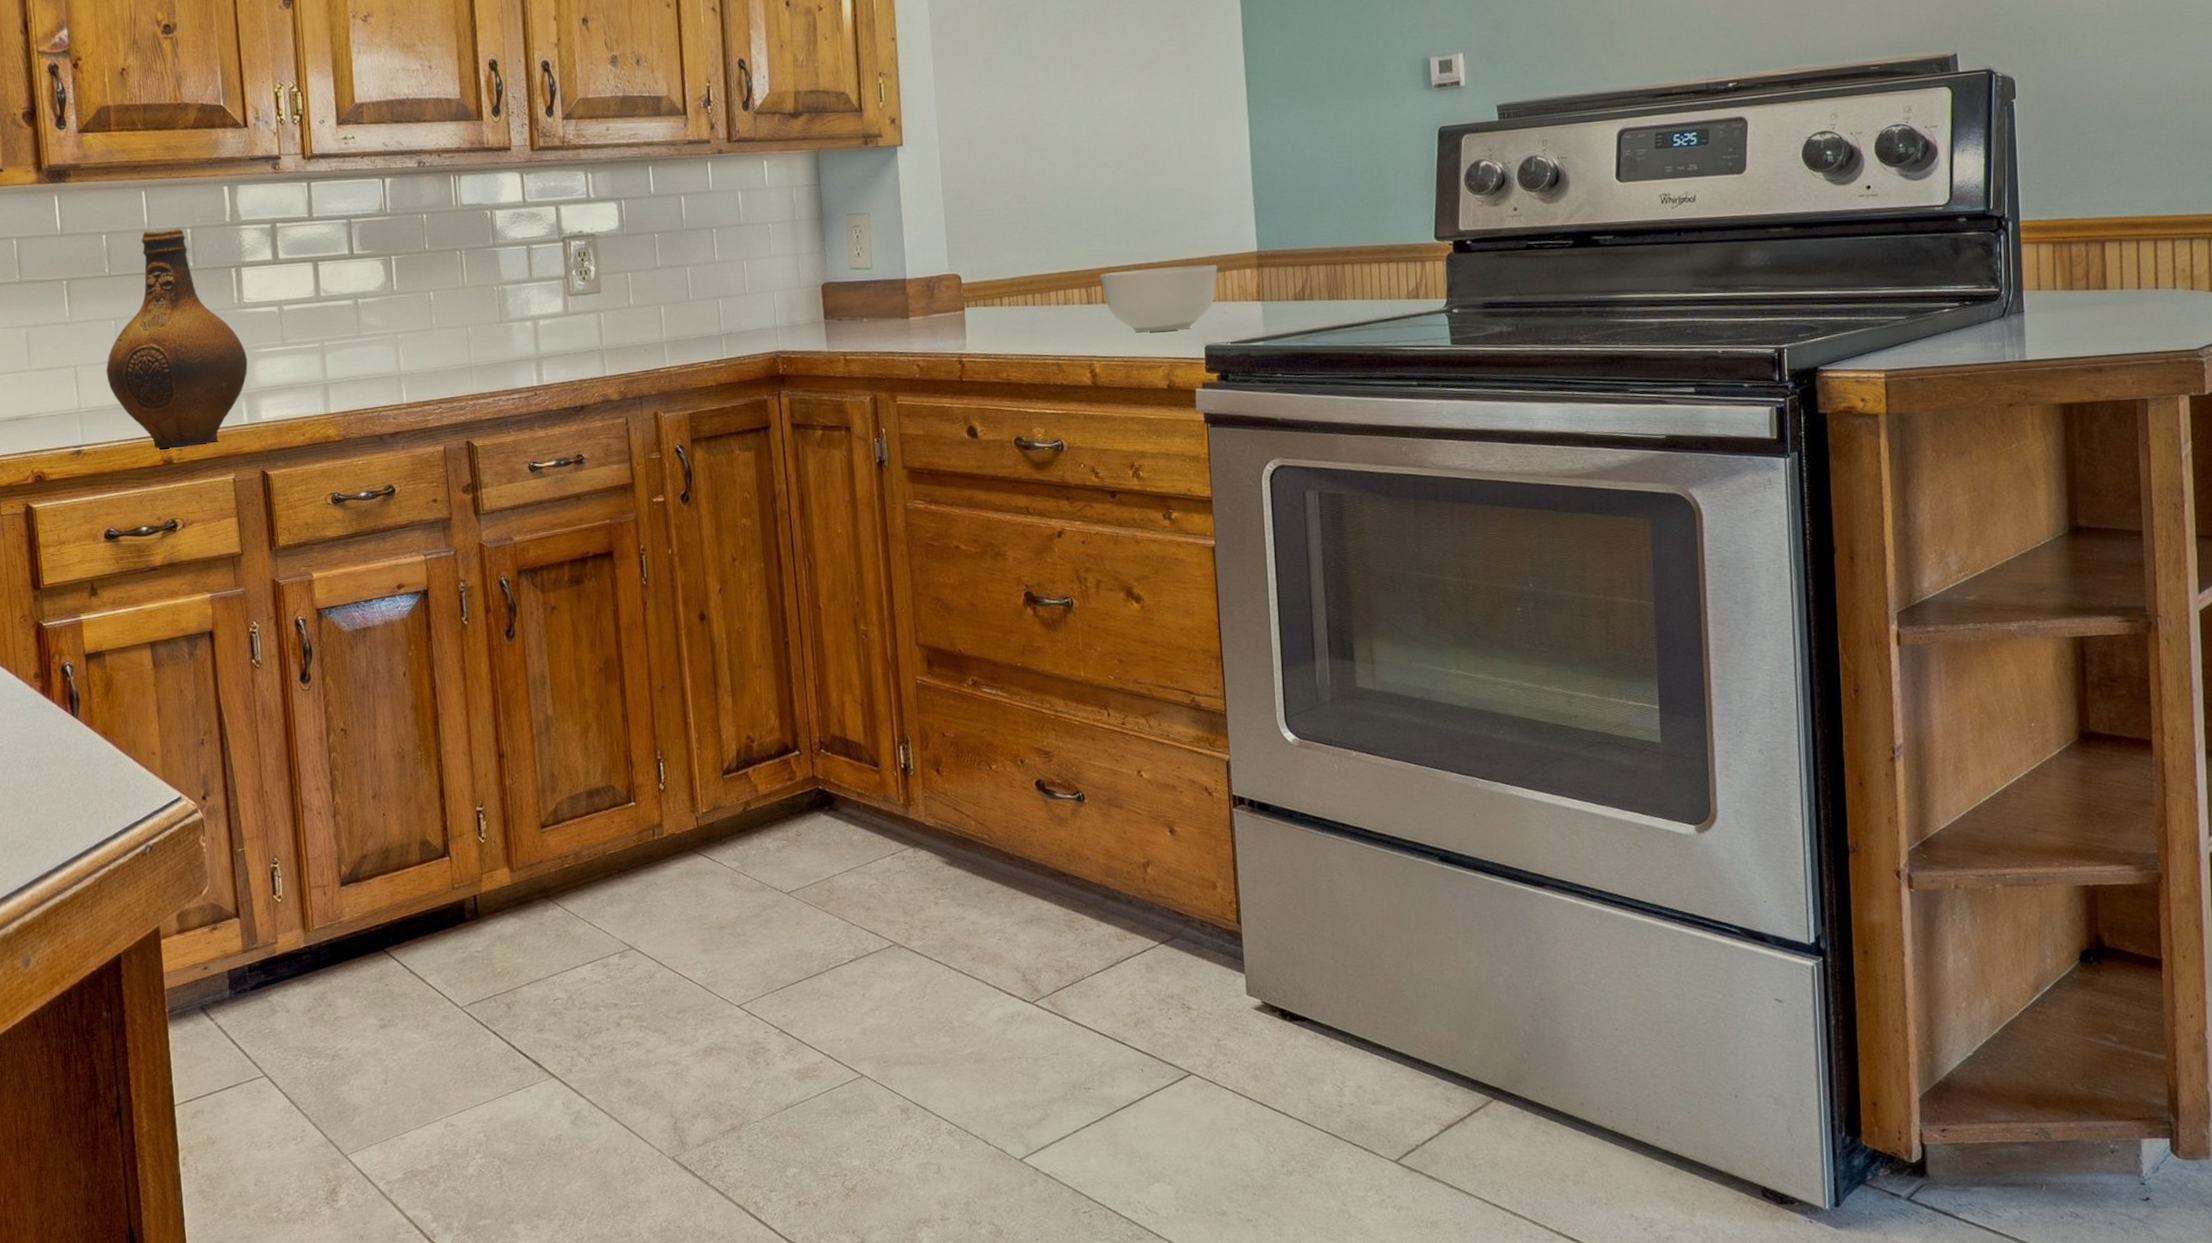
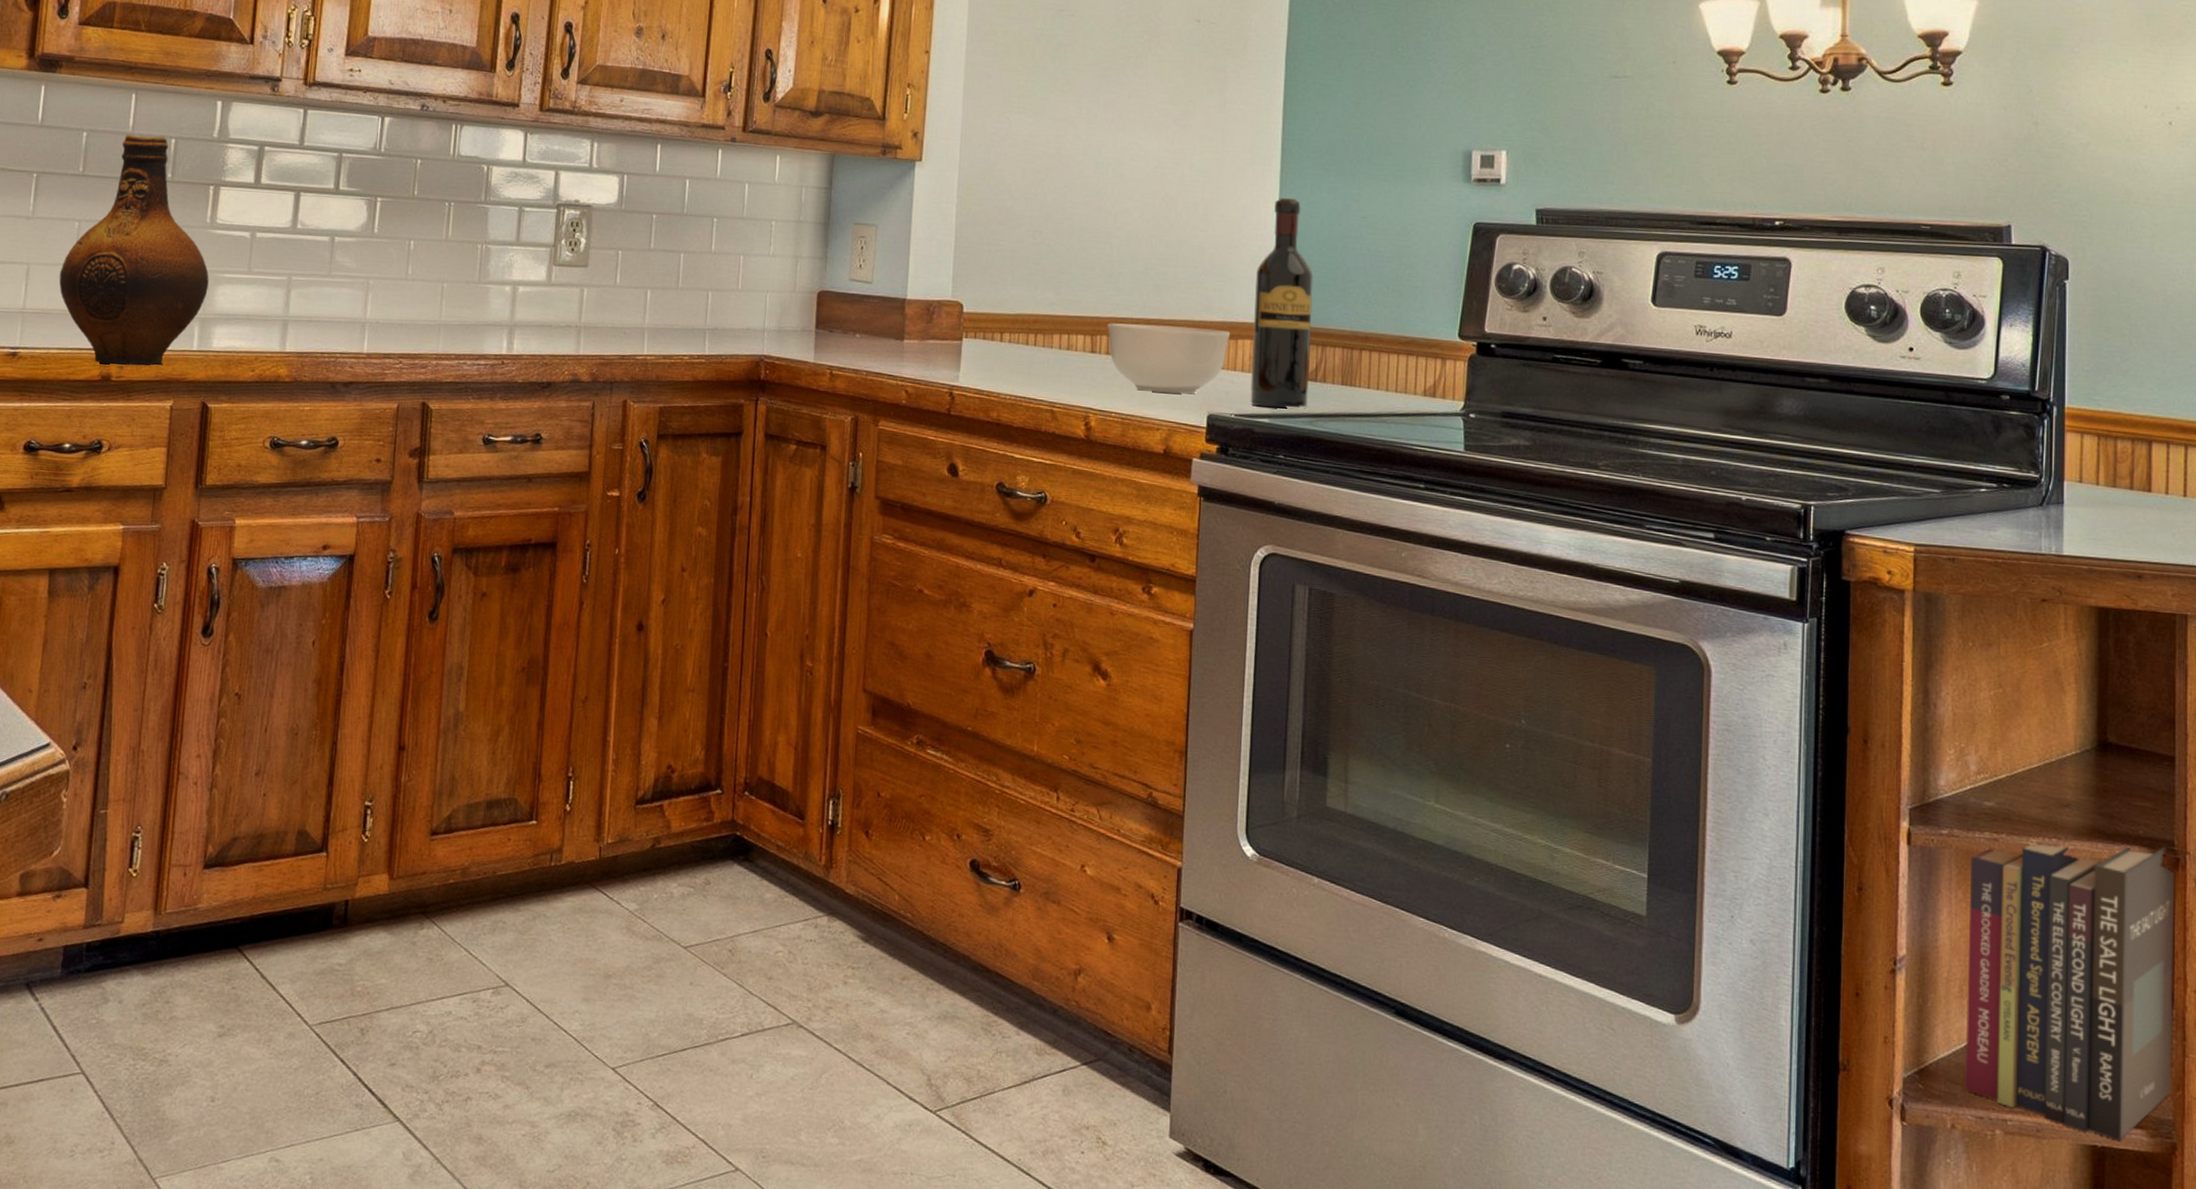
wine bottle: none [1235,128,1298,331] -> present [1250,197,1314,409]
books: none [1956,613,2154,877] -> present [1964,843,2175,1140]

